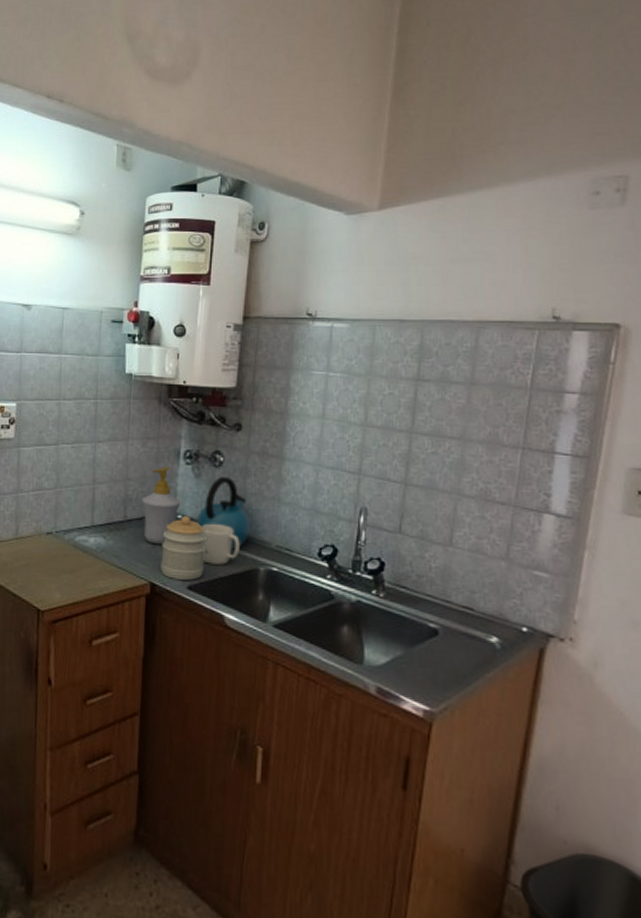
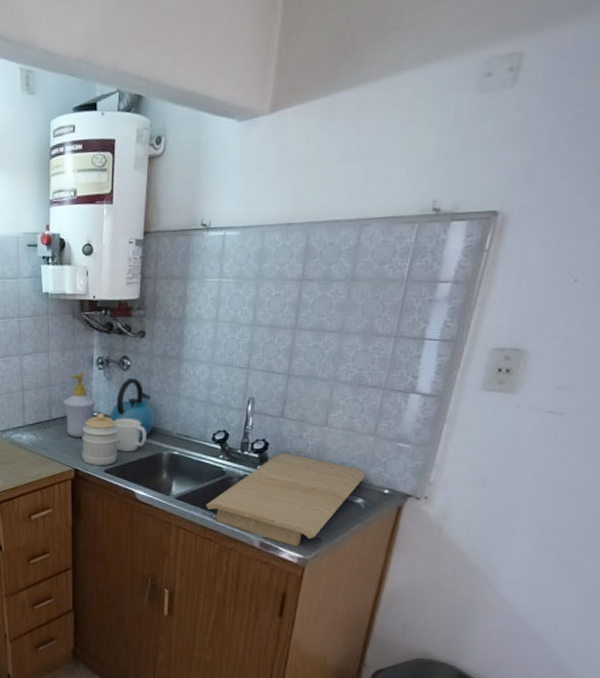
cutting board: none [311,577,499,696] -> present [206,454,366,547]

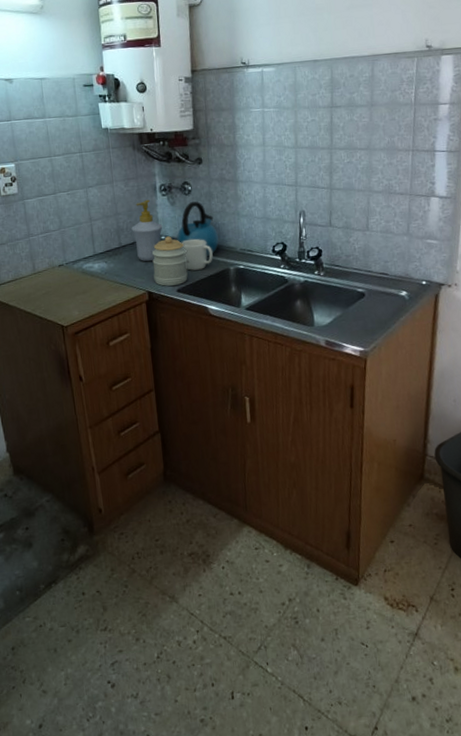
cutting board: present [206,454,366,547] -> none [274,258,406,341]

